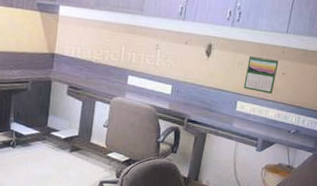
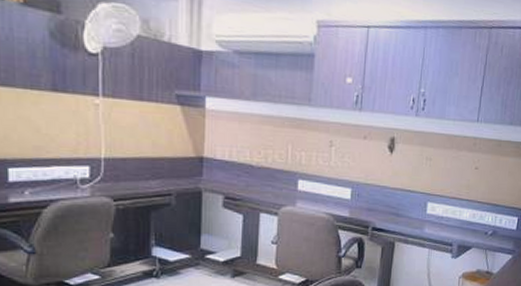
calendar: present [243,55,279,94] -> none [433,149,471,192]

